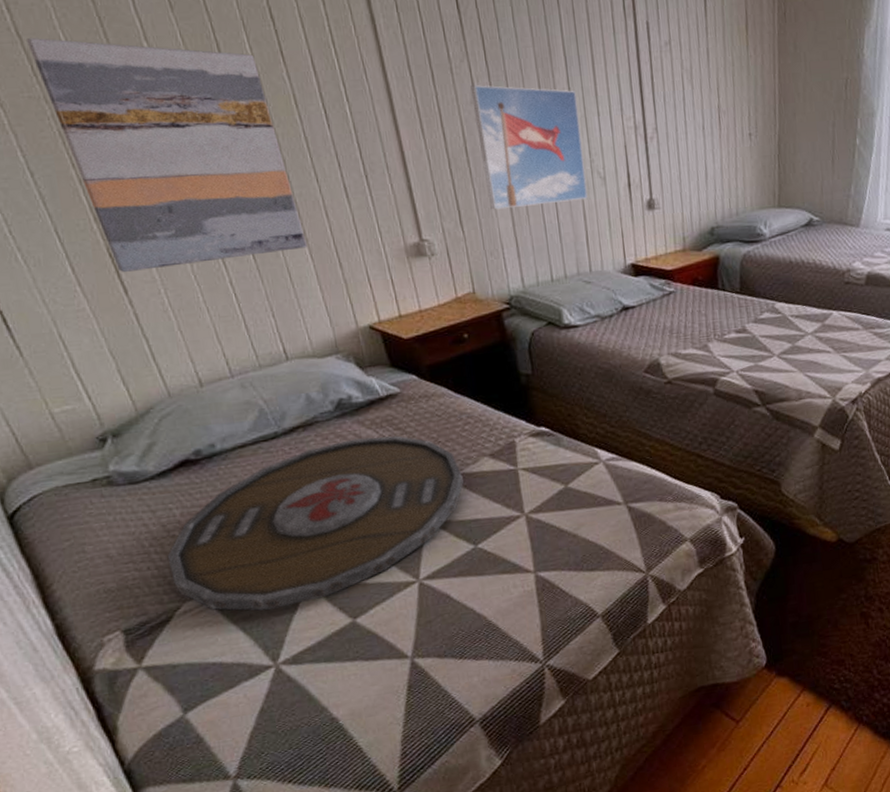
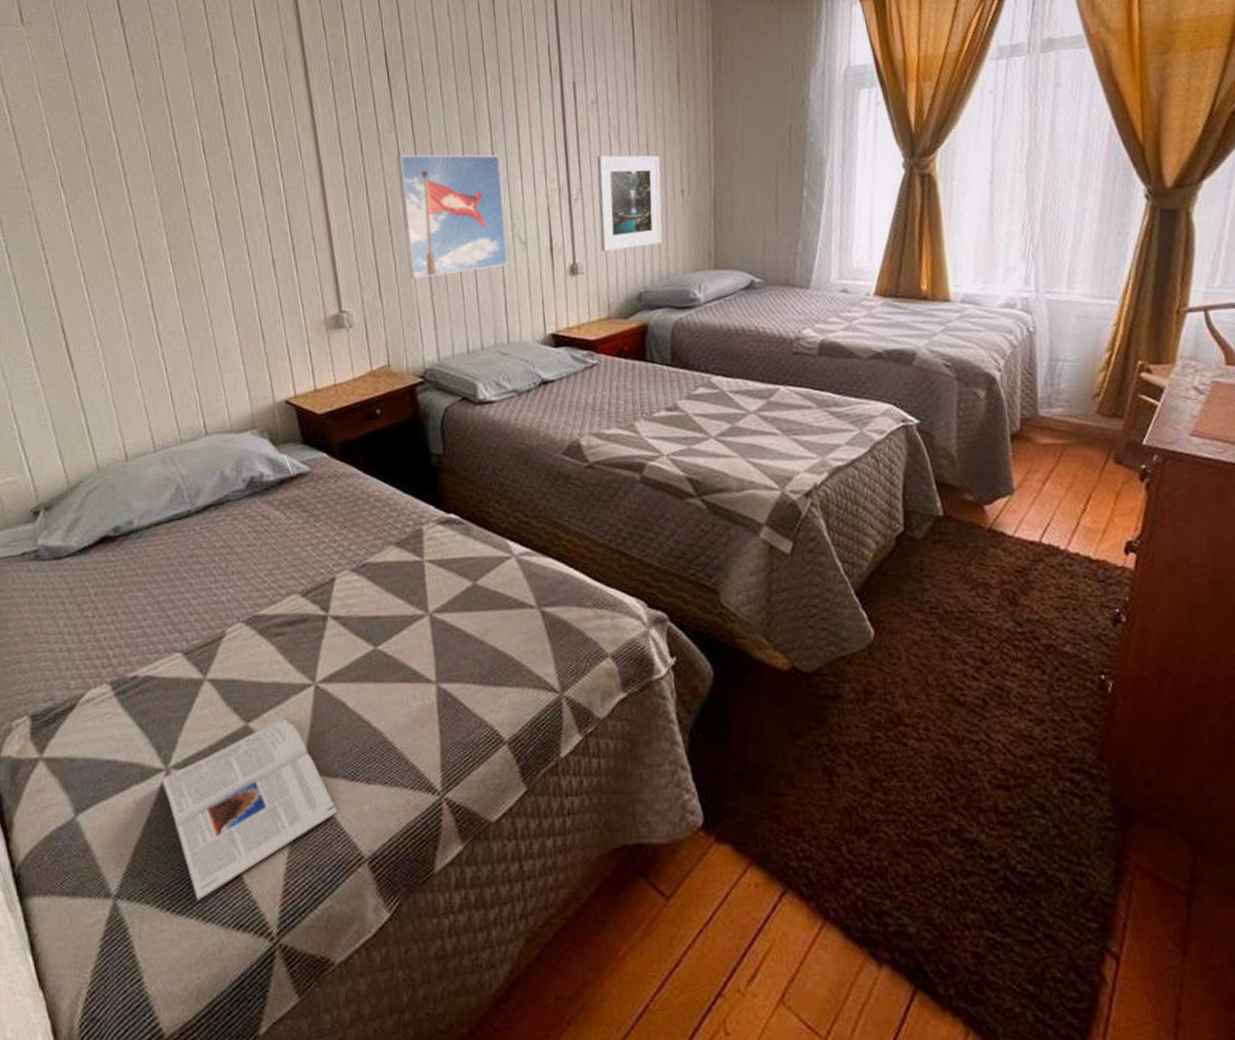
wall art: present [25,38,307,273] -> none [19,134,234,348]
serving tray: present [167,435,464,611] -> none [78,518,367,706]
magazine: none [272,612,448,772] -> present [162,718,338,902]
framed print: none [670,97,732,189] -> present [596,155,662,252]

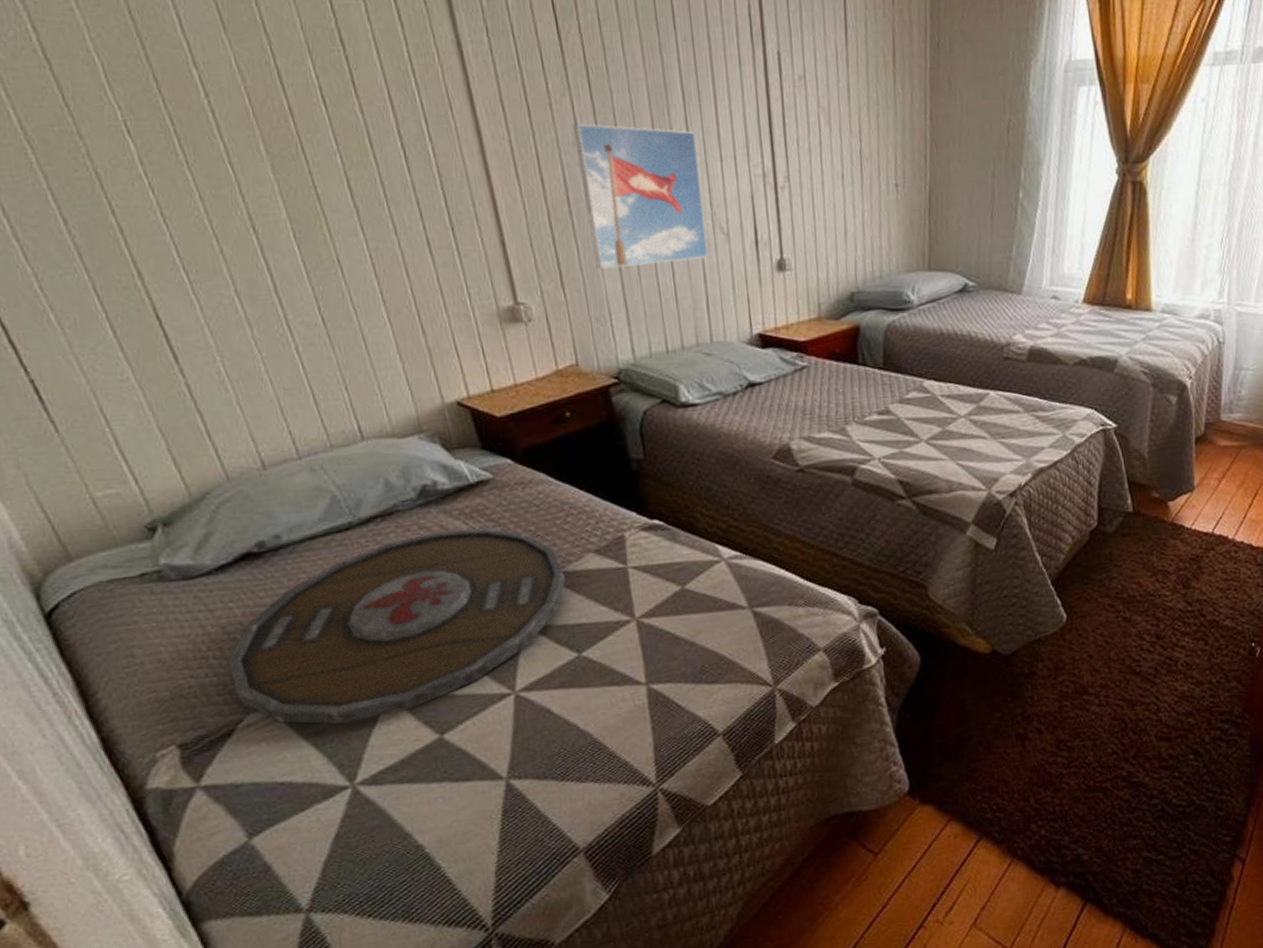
serving tray: none [78,518,367,706] -> present [227,528,566,725]
magazine: present [162,718,338,902] -> none [348,727,548,906]
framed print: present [596,155,662,252] -> none [805,140,875,247]

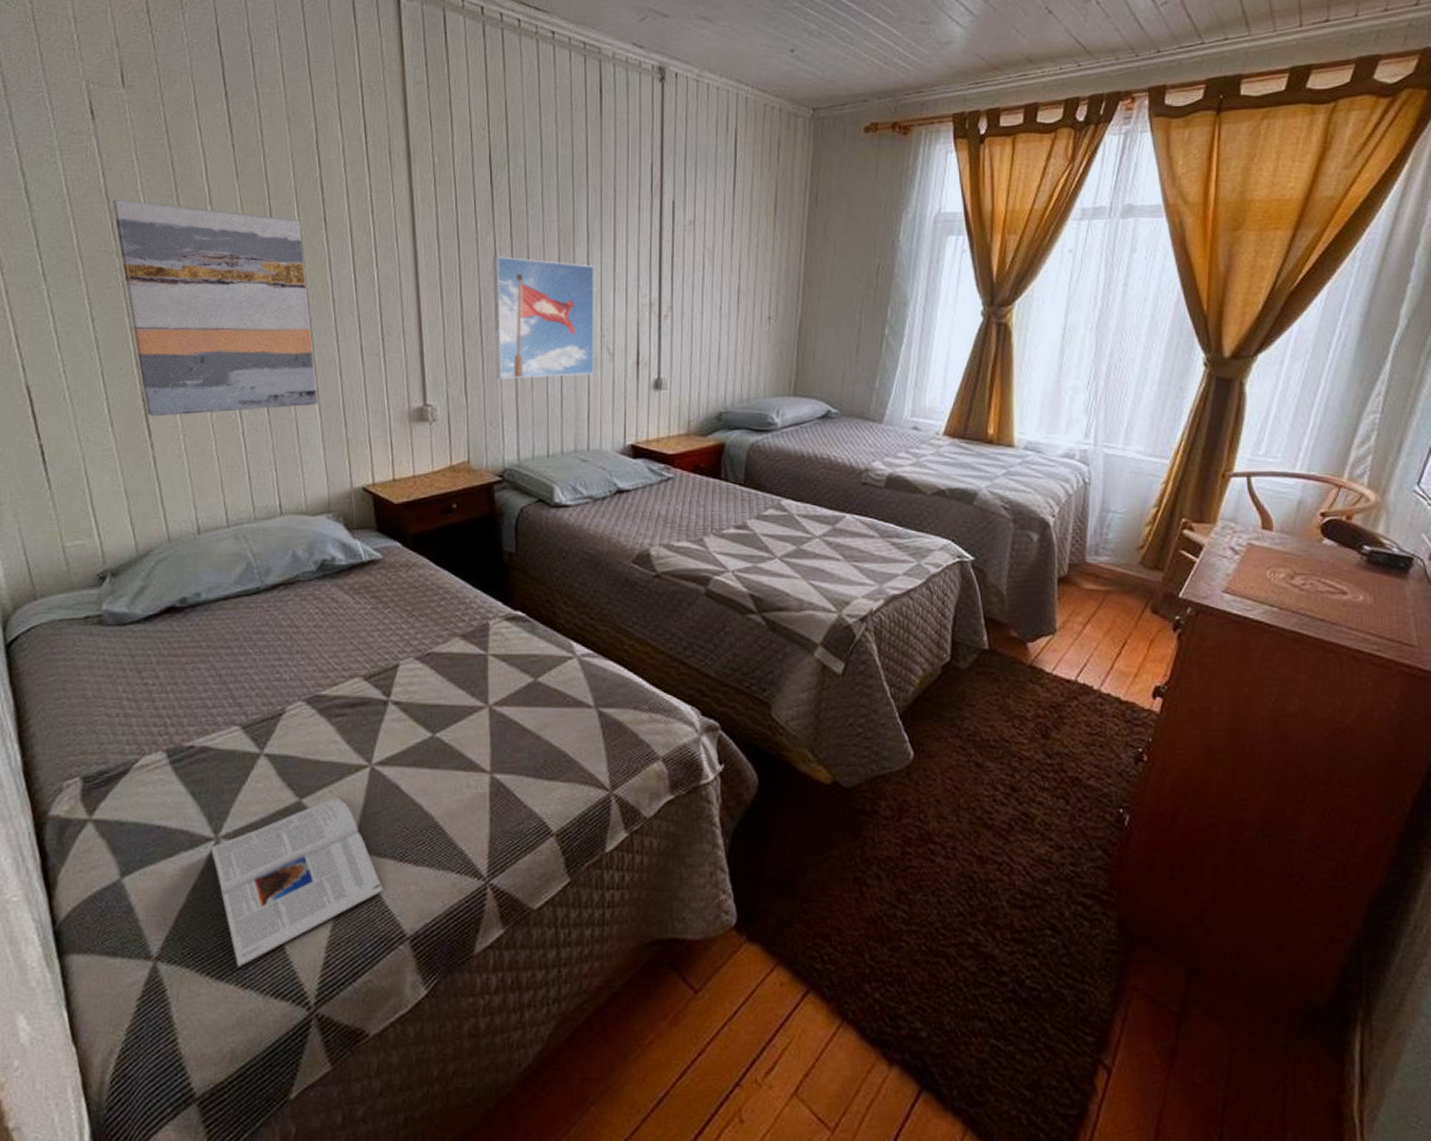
wall art: none [55,62,385,338] -> present [112,199,318,417]
serving tray: present [227,528,566,725] -> none [136,603,431,777]
magazine: none [348,727,548,906] -> present [211,796,384,969]

